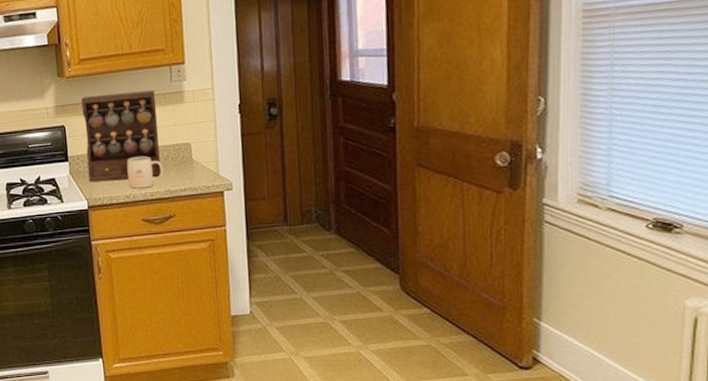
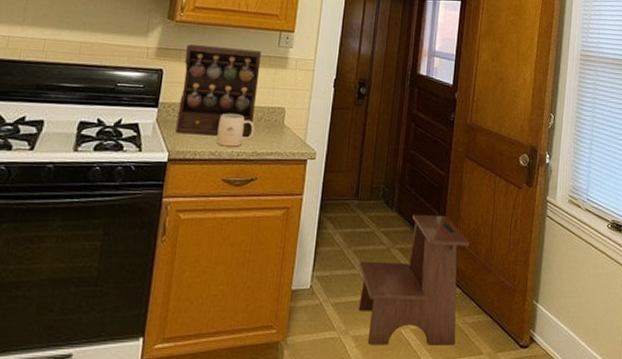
step stool: none [299,232,435,366] -> present [358,214,469,345]

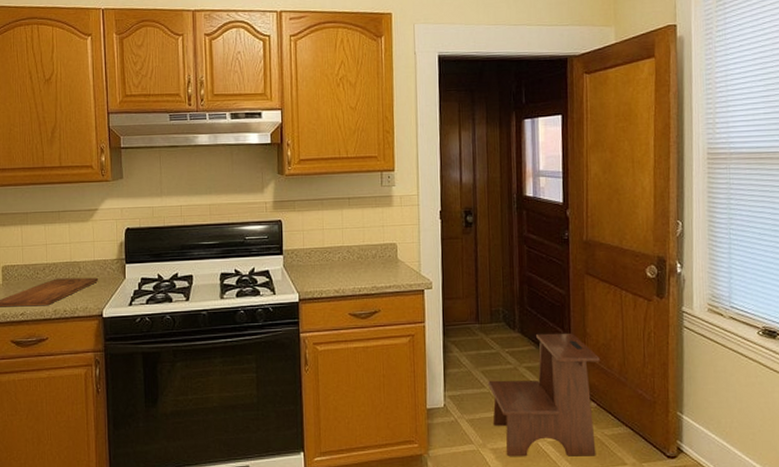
spice rack: present [175,44,262,138] -> none [299,192,369,276]
mug: present [216,113,255,147] -> none [338,253,371,284]

